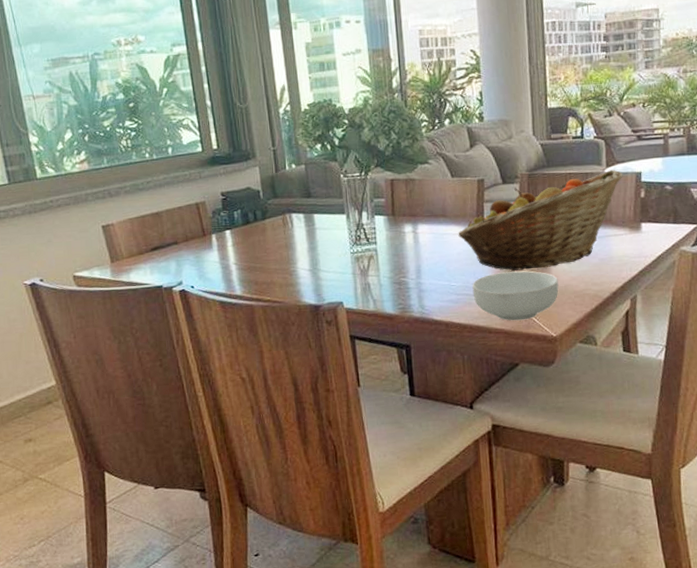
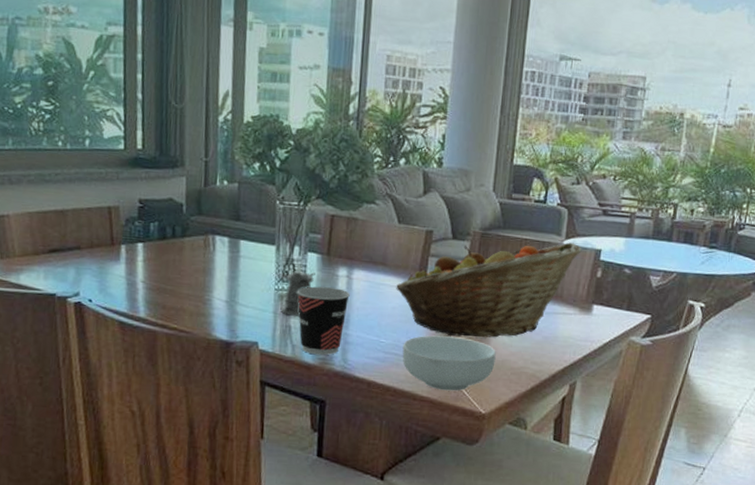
pepper shaker: none [358,233,384,274] -> present [280,271,316,316]
cup: none [370,243,418,306] -> present [296,286,350,356]

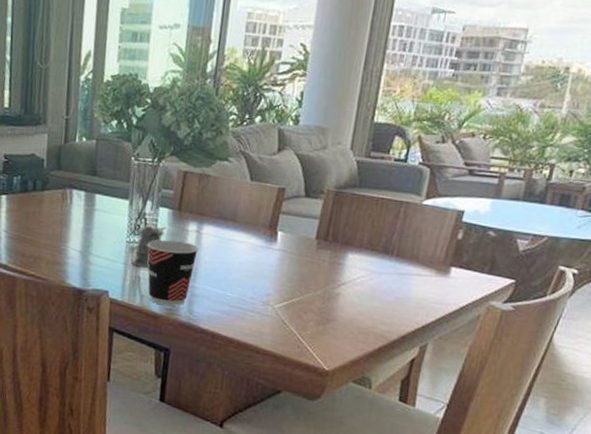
fruit basket: present [396,242,582,338] -> none [245,202,443,297]
cereal bowl: present [402,335,496,391] -> none [247,291,344,347]

